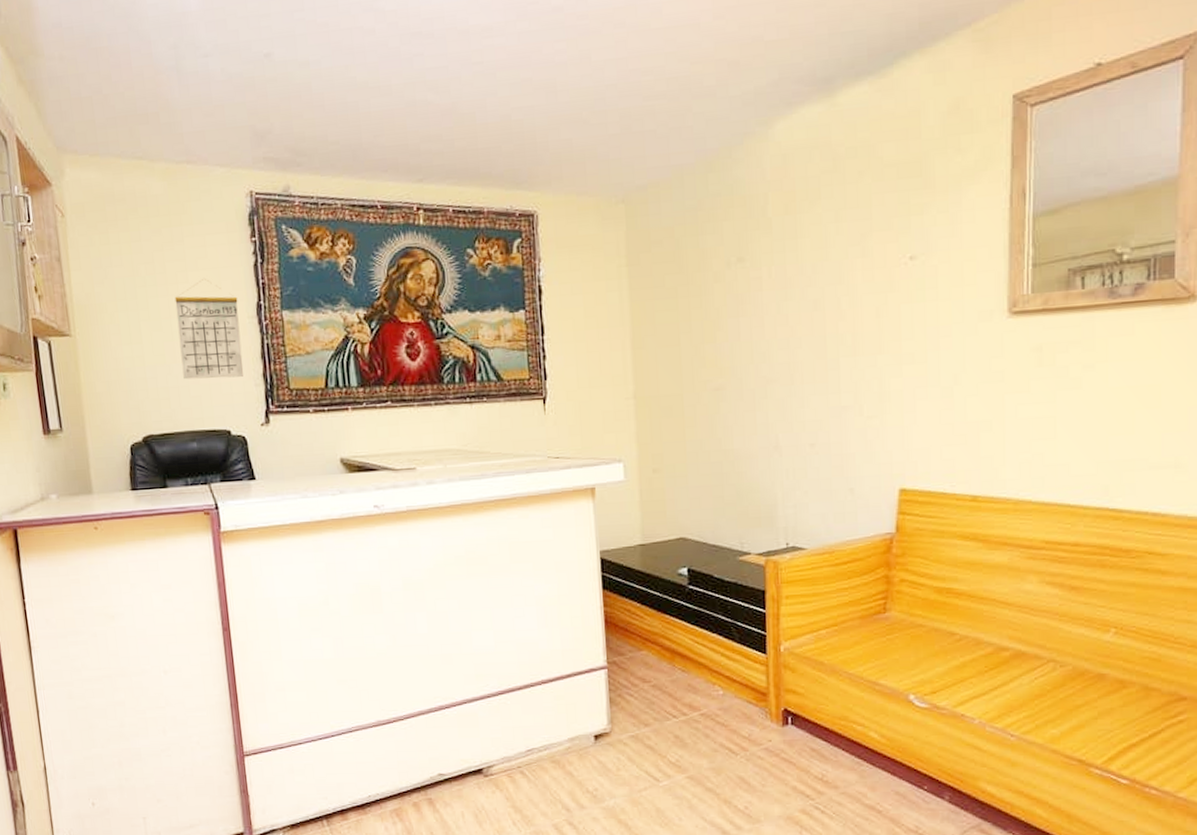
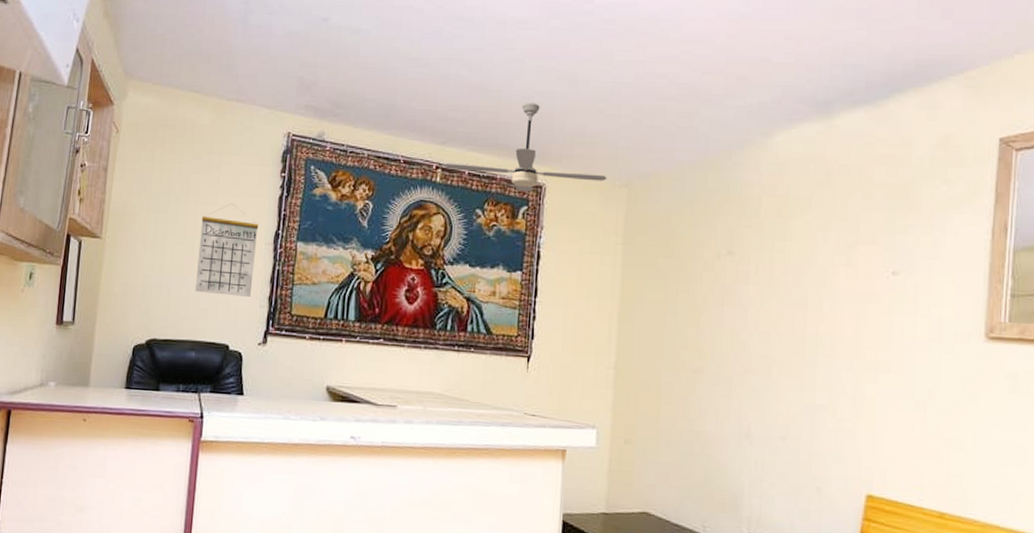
ceiling fan: none [426,121,602,224] -> present [445,102,607,192]

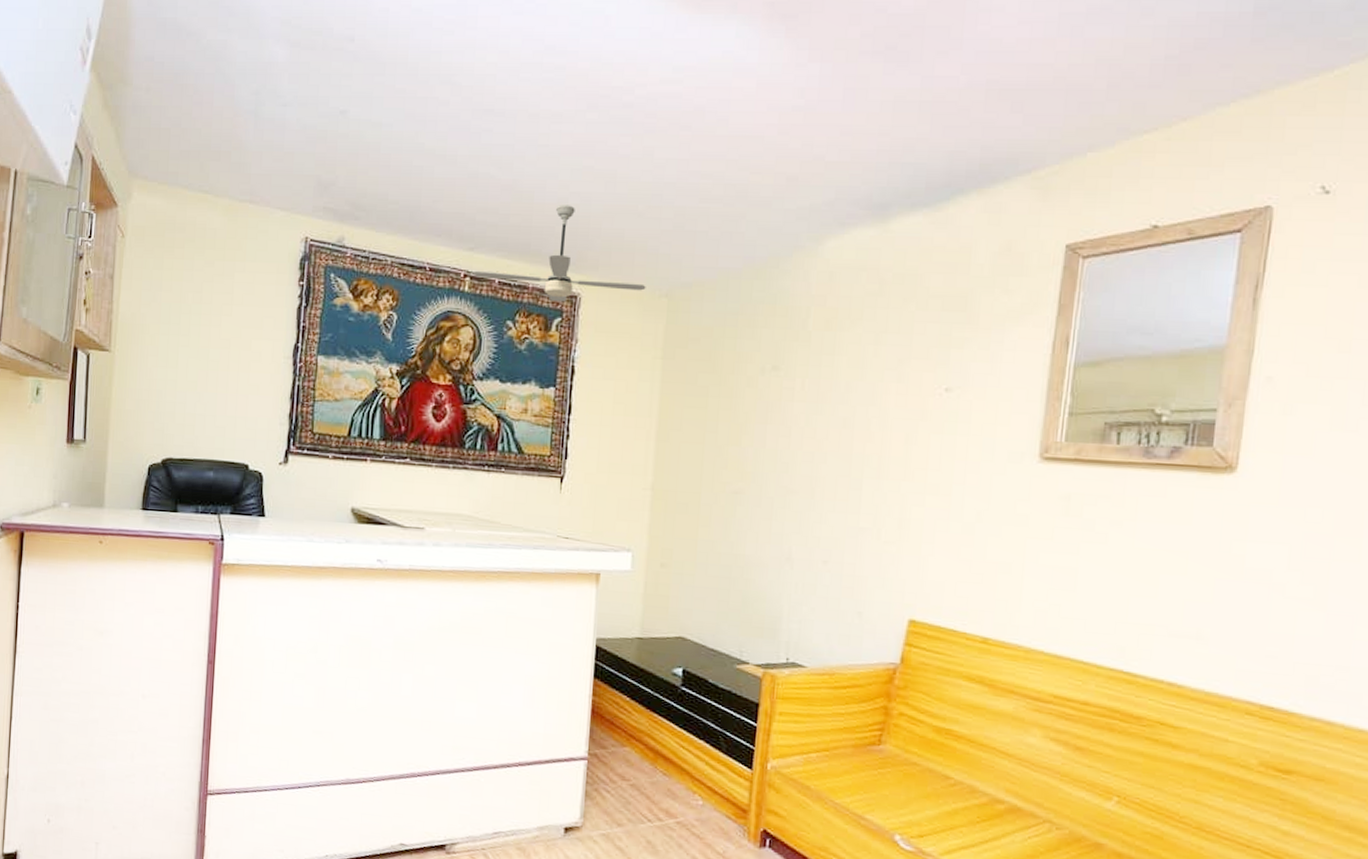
calendar: present [195,204,259,297] -> none [211,315,277,414]

